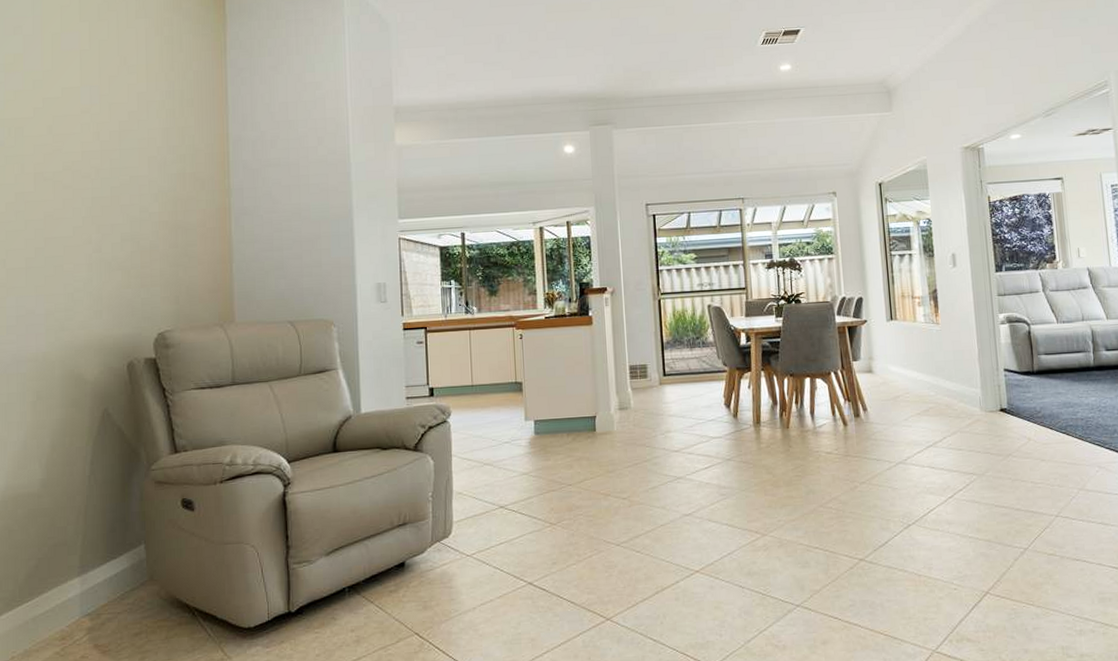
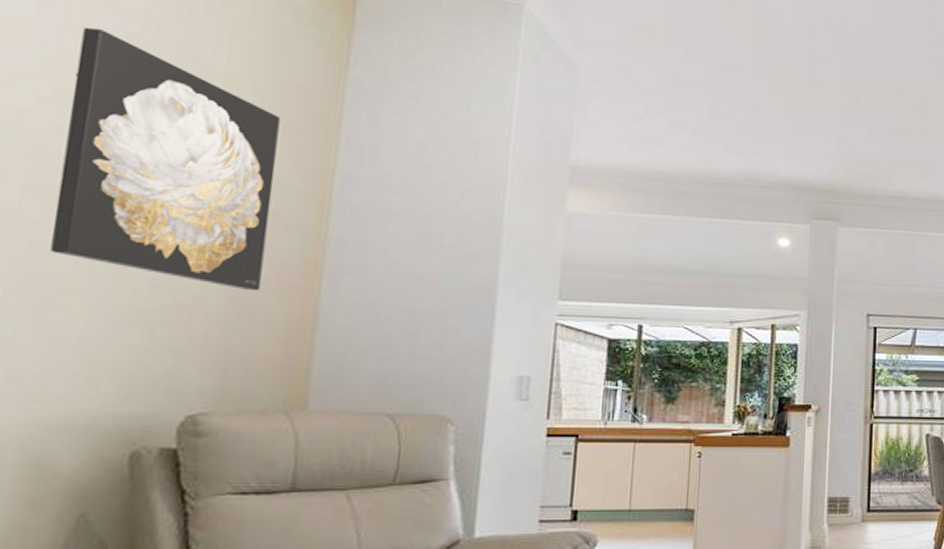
wall art: none [54,50,191,236] -> present [50,28,281,291]

